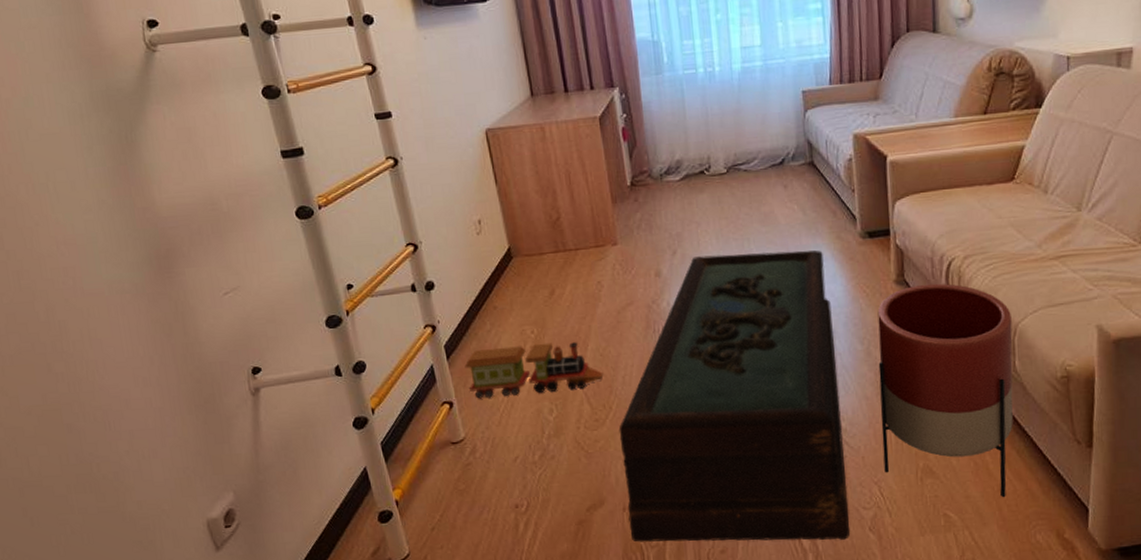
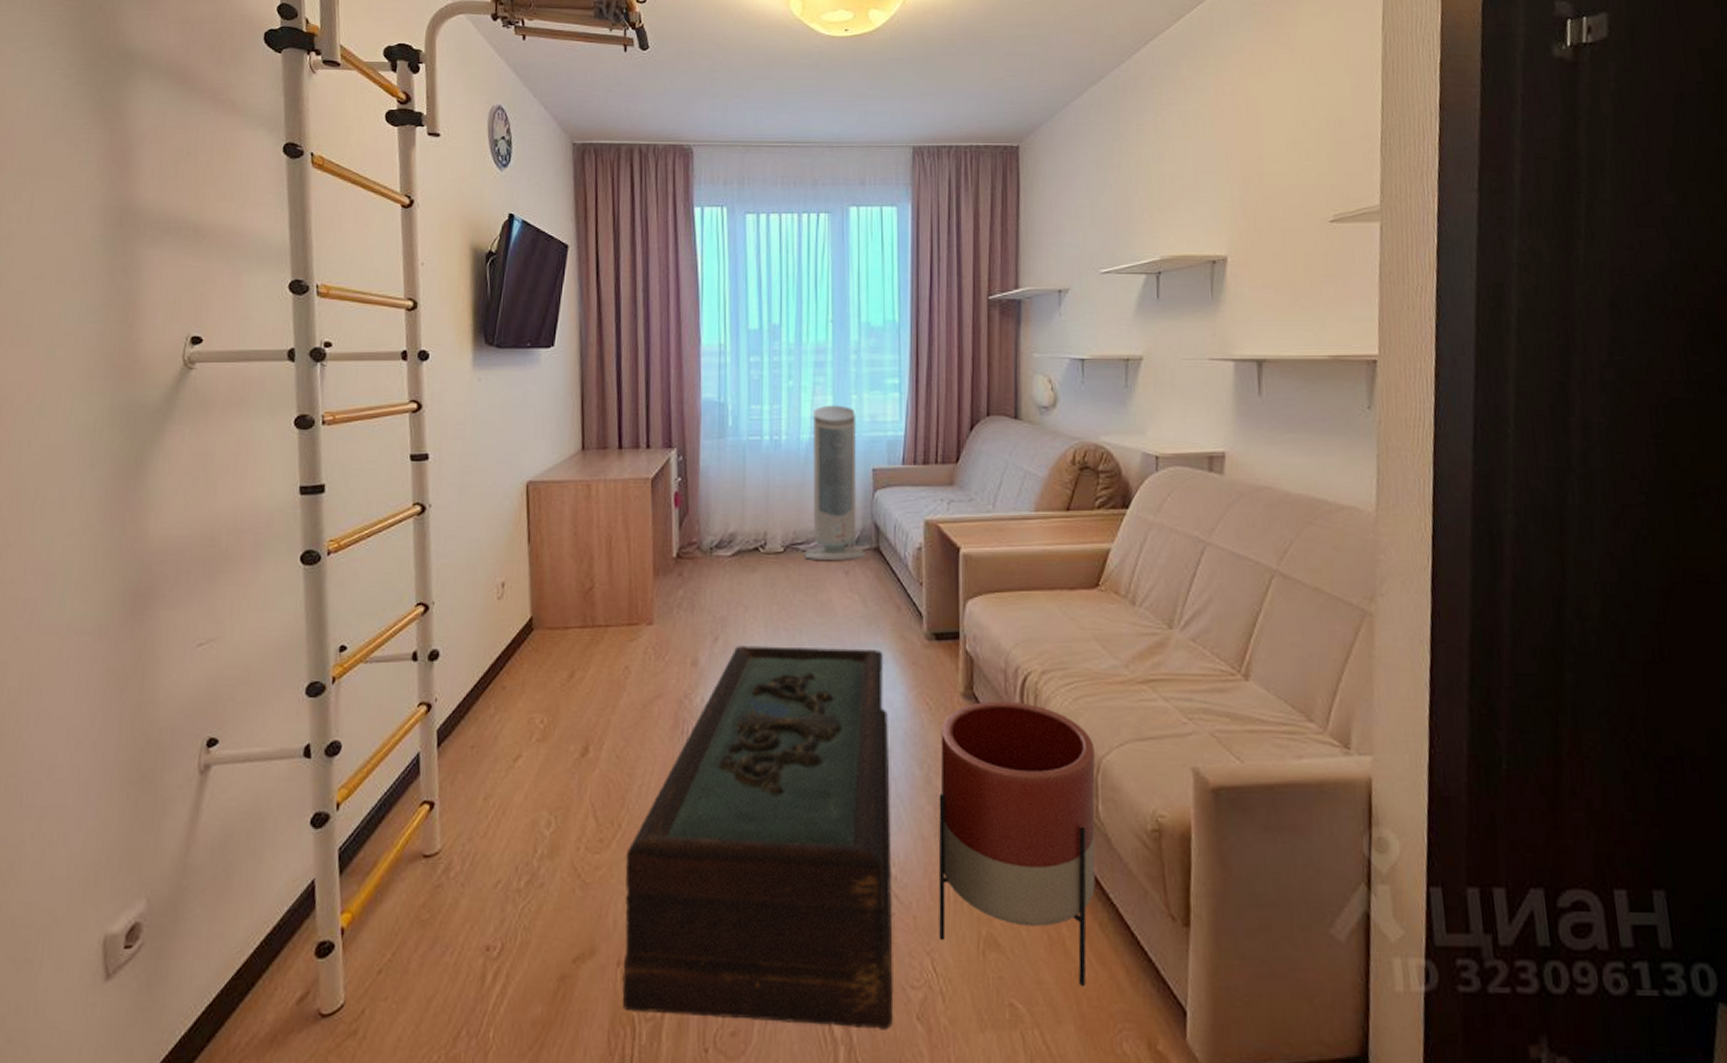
toy train: present [464,342,604,399] -> none [456,736,617,801]
air purifier: none [742,33,802,178] -> present [803,405,867,560]

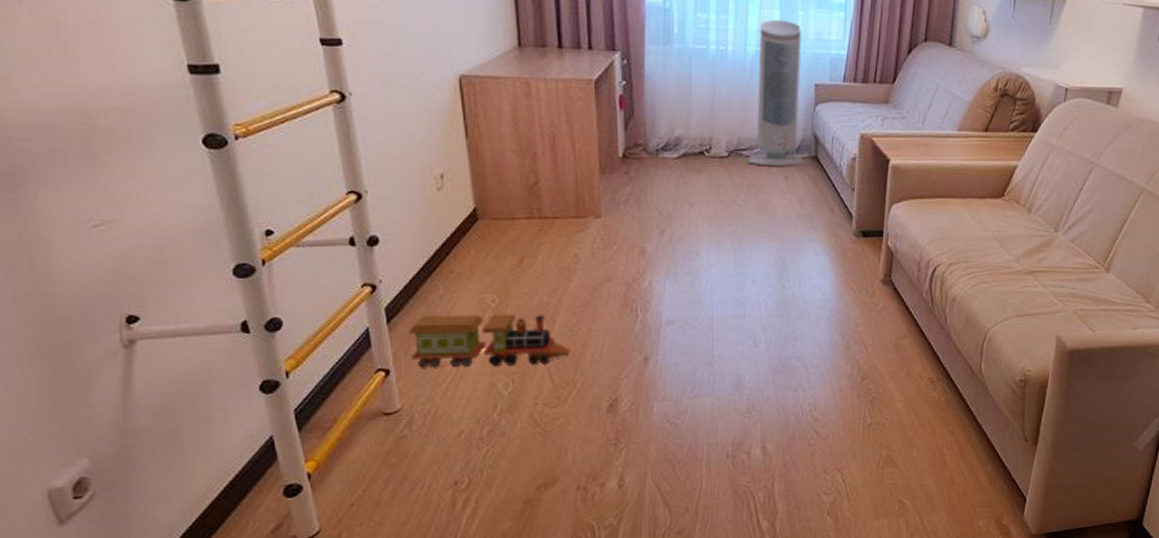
toy train: none [456,736,617,801] -> present [408,313,571,368]
coffee table: present [622,646,894,1030] -> none [581,238,818,523]
planter: present [938,700,1096,987] -> none [849,286,984,487]

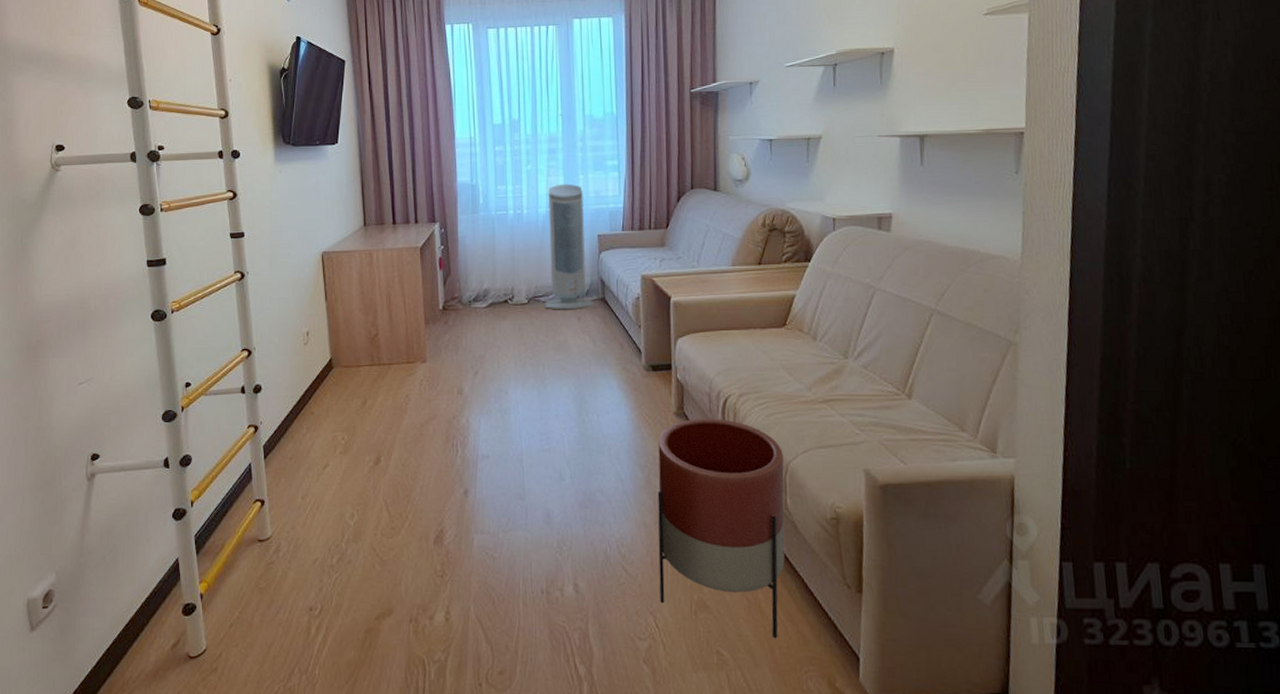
toy train: present [408,313,571,368] -> none [279,450,403,499]
planter: none [849,286,984,487] -> present [657,418,785,639]

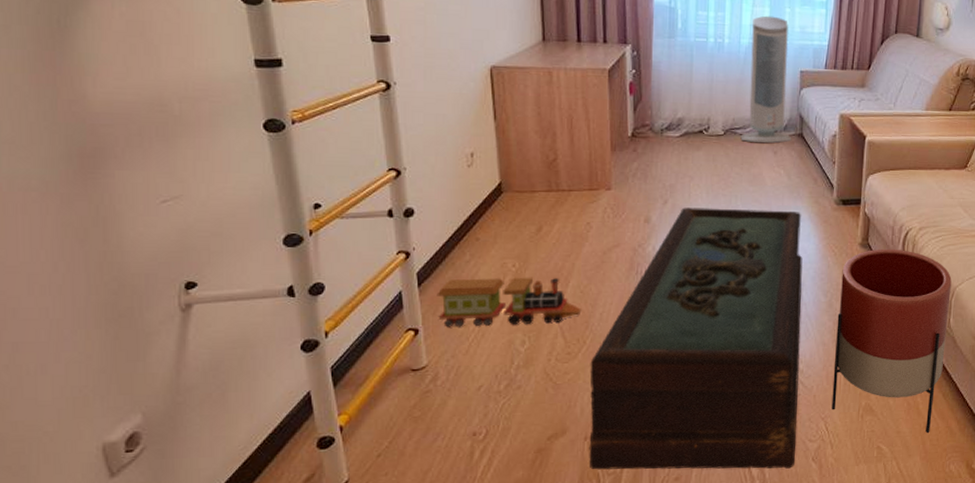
toy train: none [279,450,403,499] -> present [436,277,582,327]
coffee table: none [412,378,625,670] -> present [589,207,803,470]

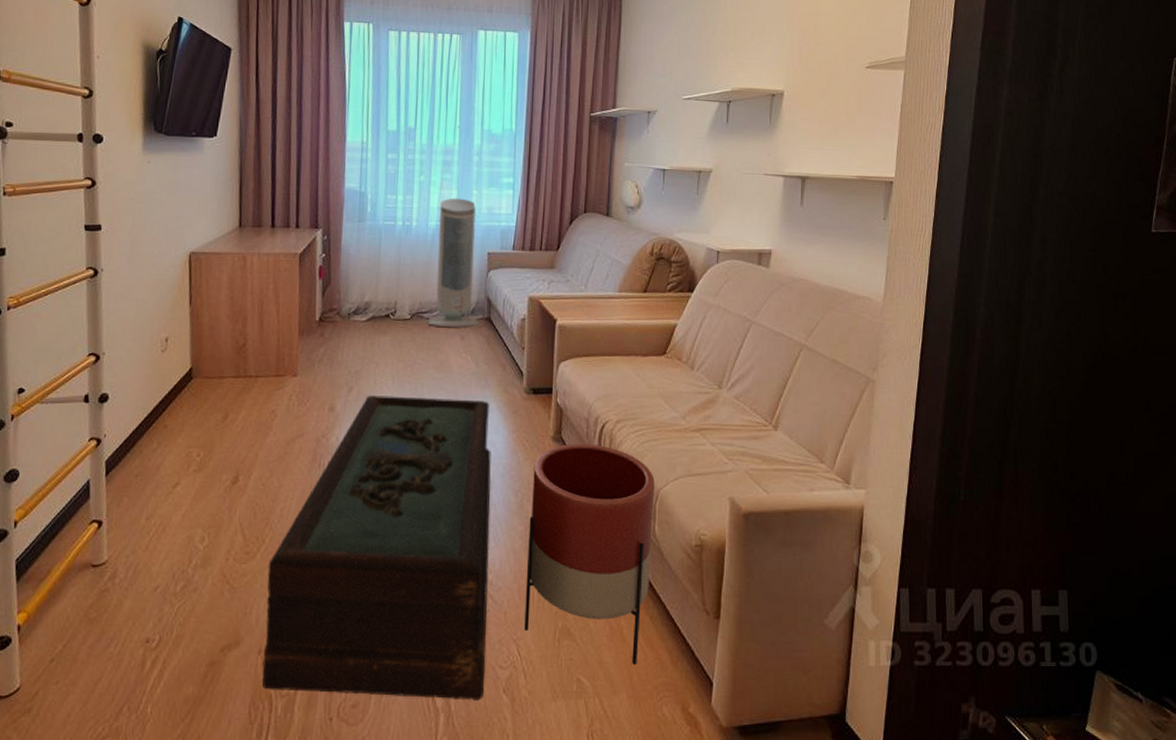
toy train: present [436,277,582,327] -> none [121,467,263,520]

